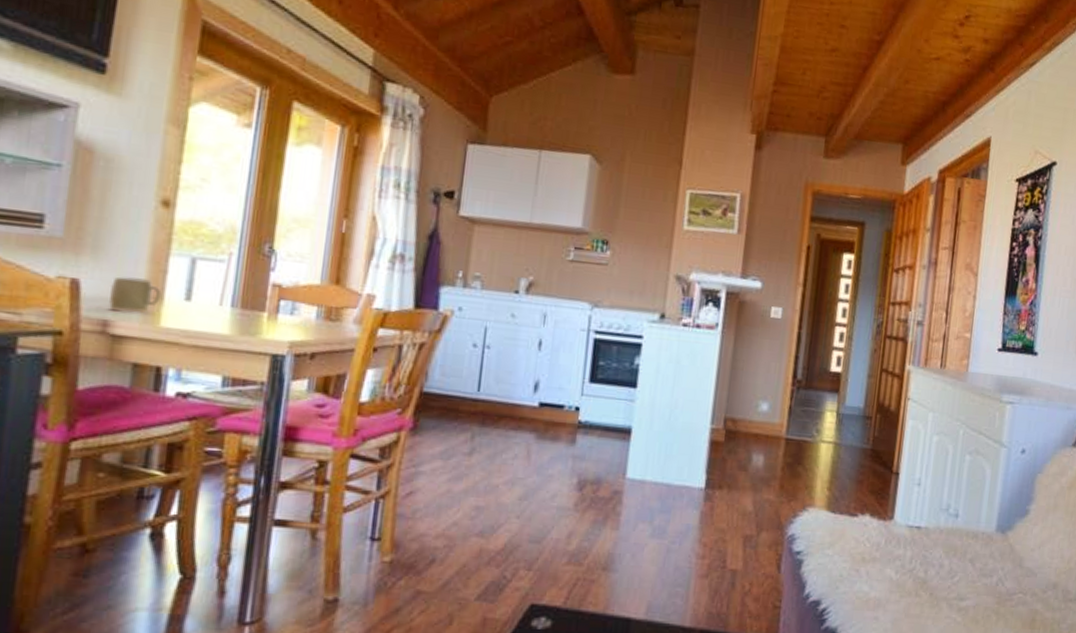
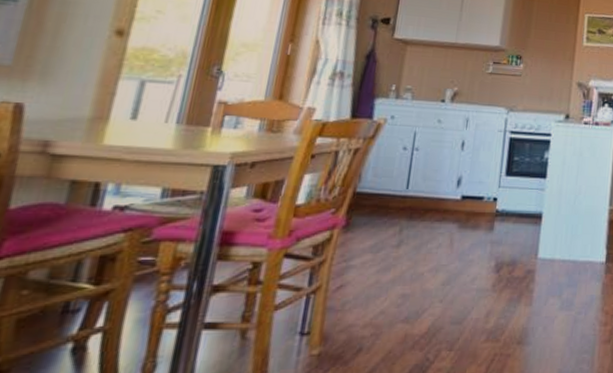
mug: present [109,276,162,312] -> none [52,100,108,133]

